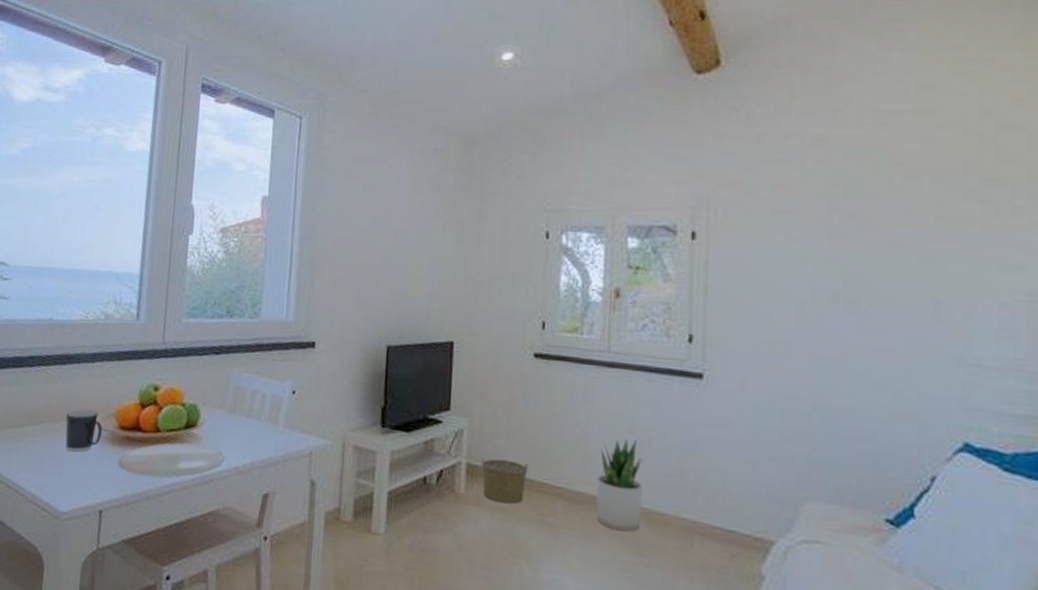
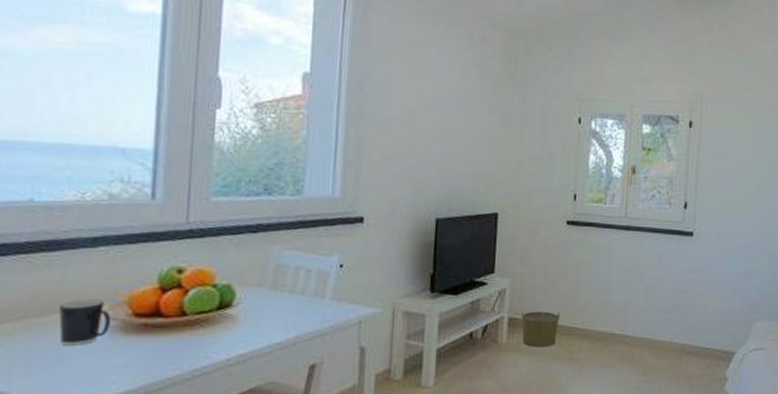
plate: present [117,442,225,478] -> none [132,324,266,363]
planter: present [595,438,643,532] -> none [612,286,648,358]

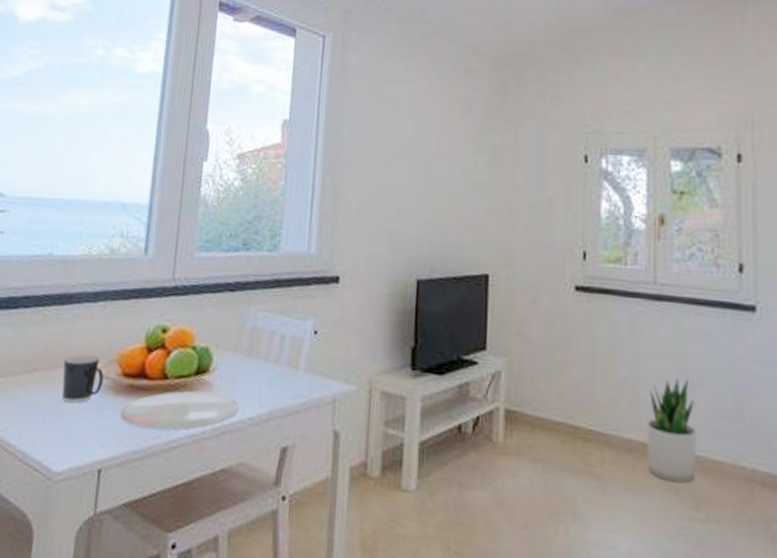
plate: none [132,324,266,363] -> present [119,390,240,431]
basket: present [521,311,561,347] -> none [521,403,572,454]
planter: none [612,286,648,358] -> present [646,378,696,484]

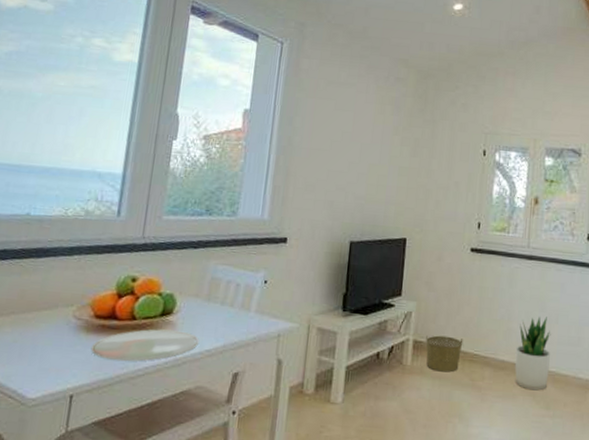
mug: present [61,355,104,403] -> none [37,300,77,341]
basket: none [521,403,572,454] -> present [425,335,464,373]

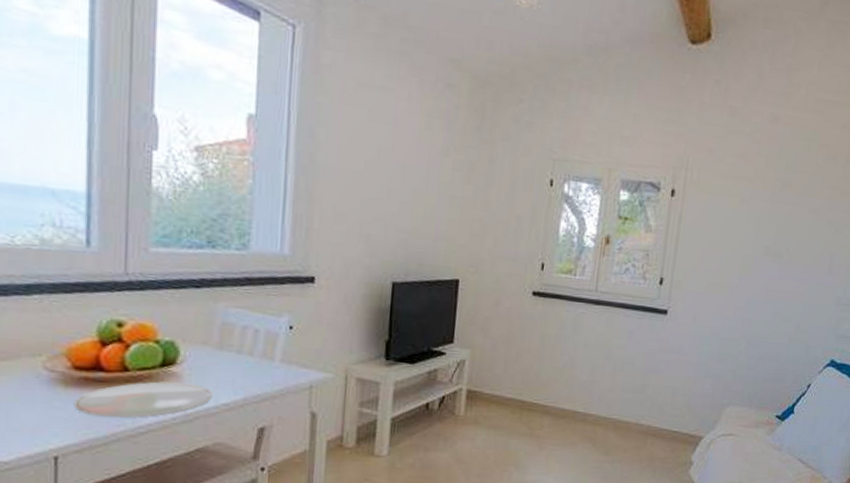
basket: present [425,335,464,373] -> none [480,384,522,422]
planter: present [514,316,551,391] -> none [575,364,615,438]

